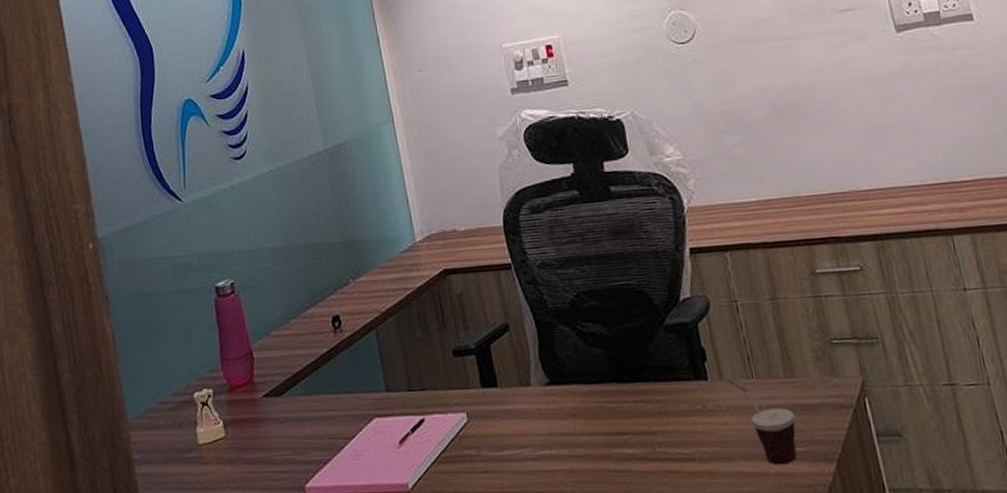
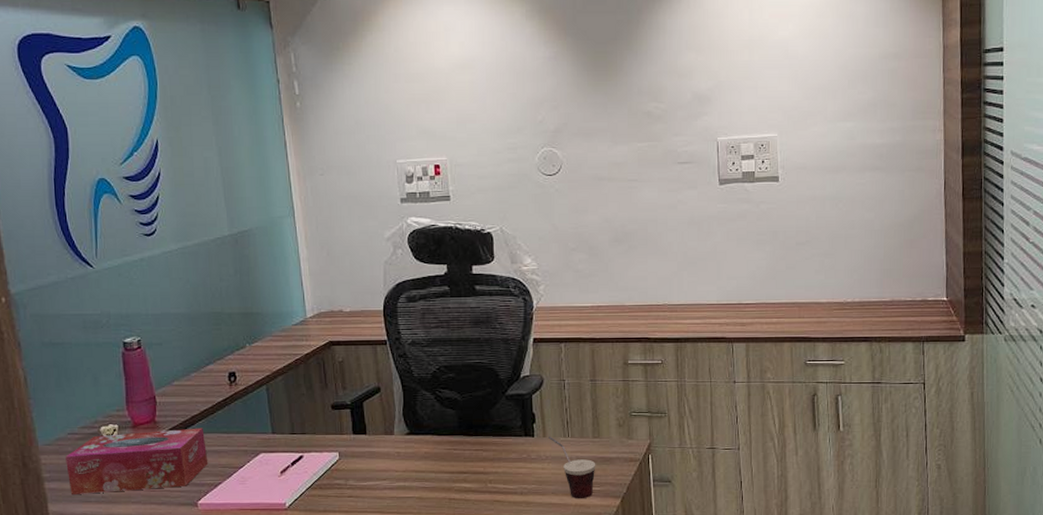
tissue box: none [157,388,315,482] -> present [65,428,209,496]

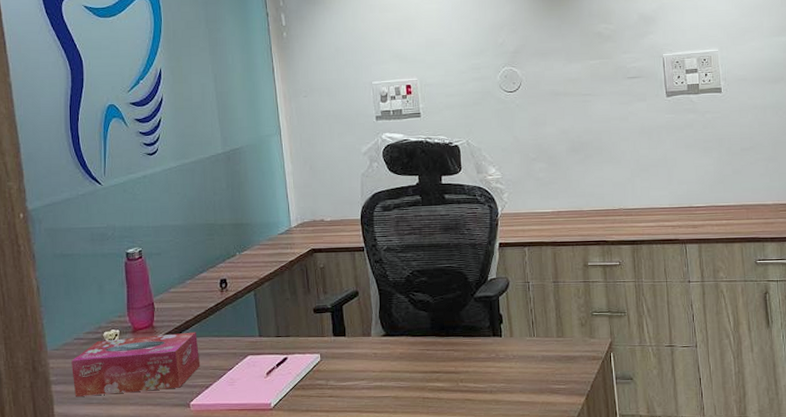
cup: present [548,436,596,499] -> none [515,336,561,397]

